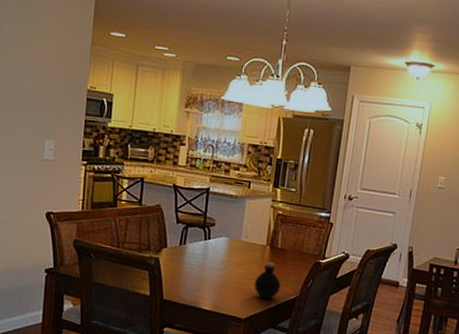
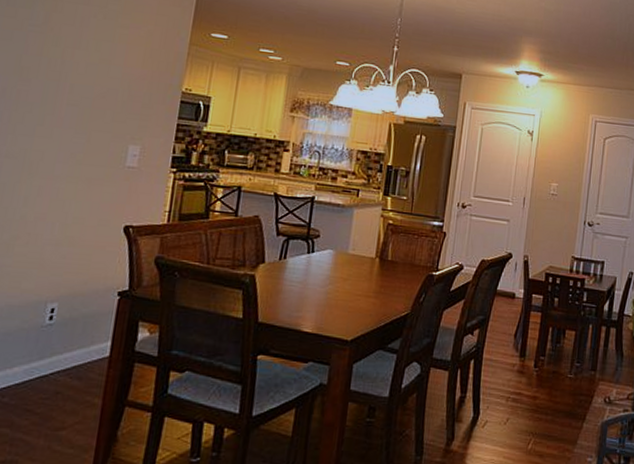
bottle: present [254,261,281,298] -> none [361,275,391,316]

